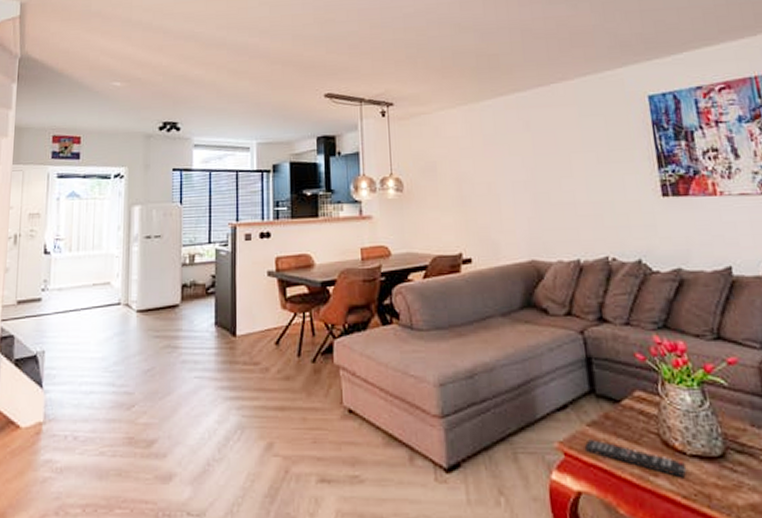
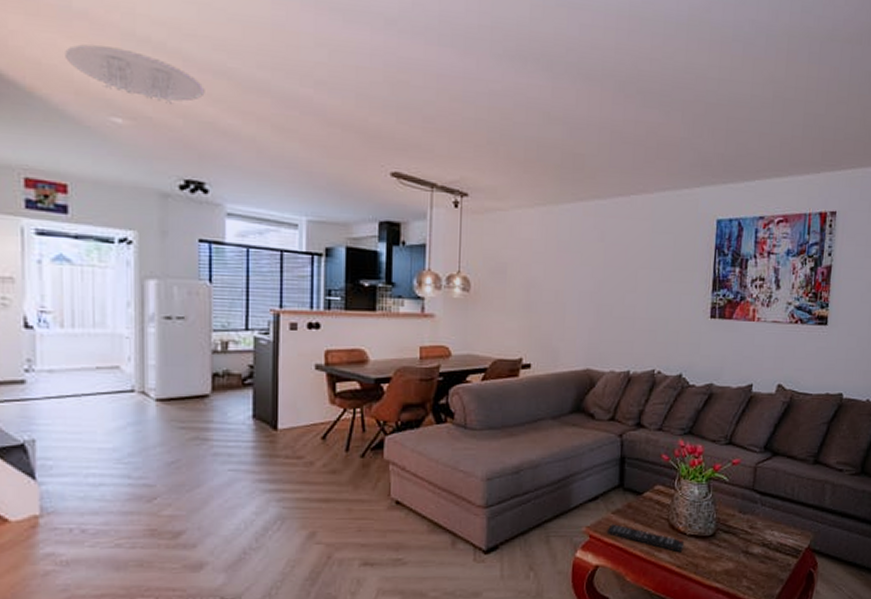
ceiling light: none [85,32,179,66] -> present [65,44,205,104]

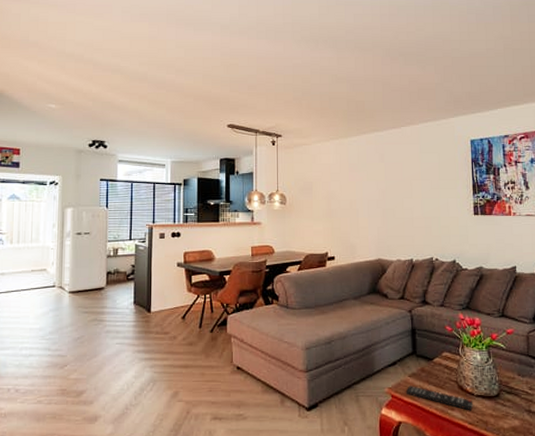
ceiling light: present [65,44,205,104] -> none [23,62,106,93]

